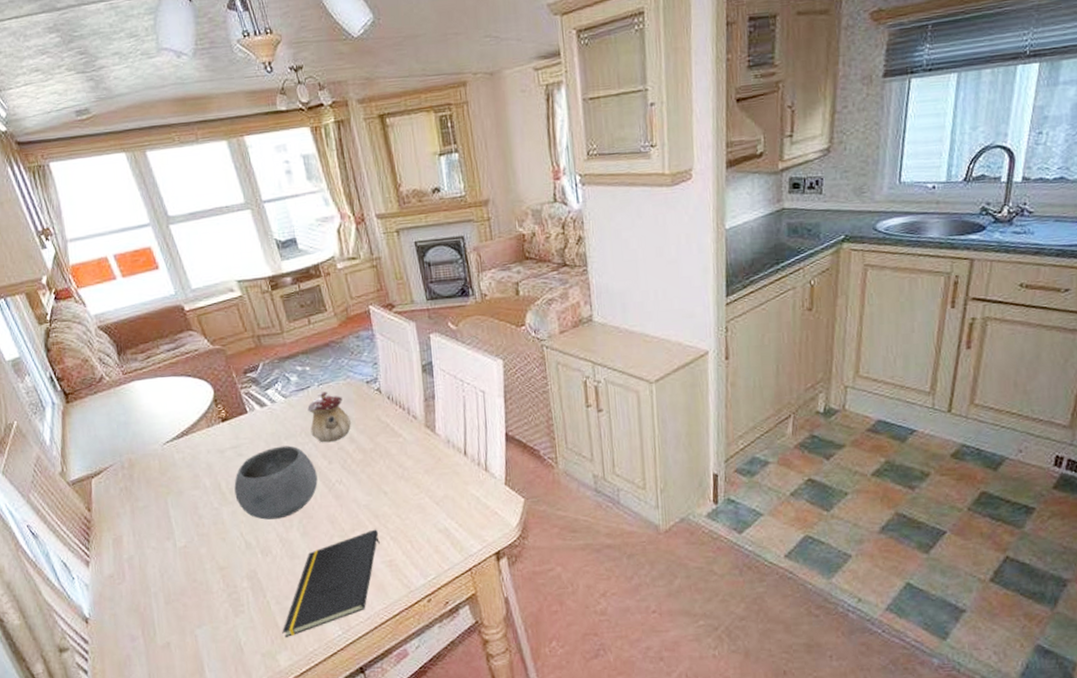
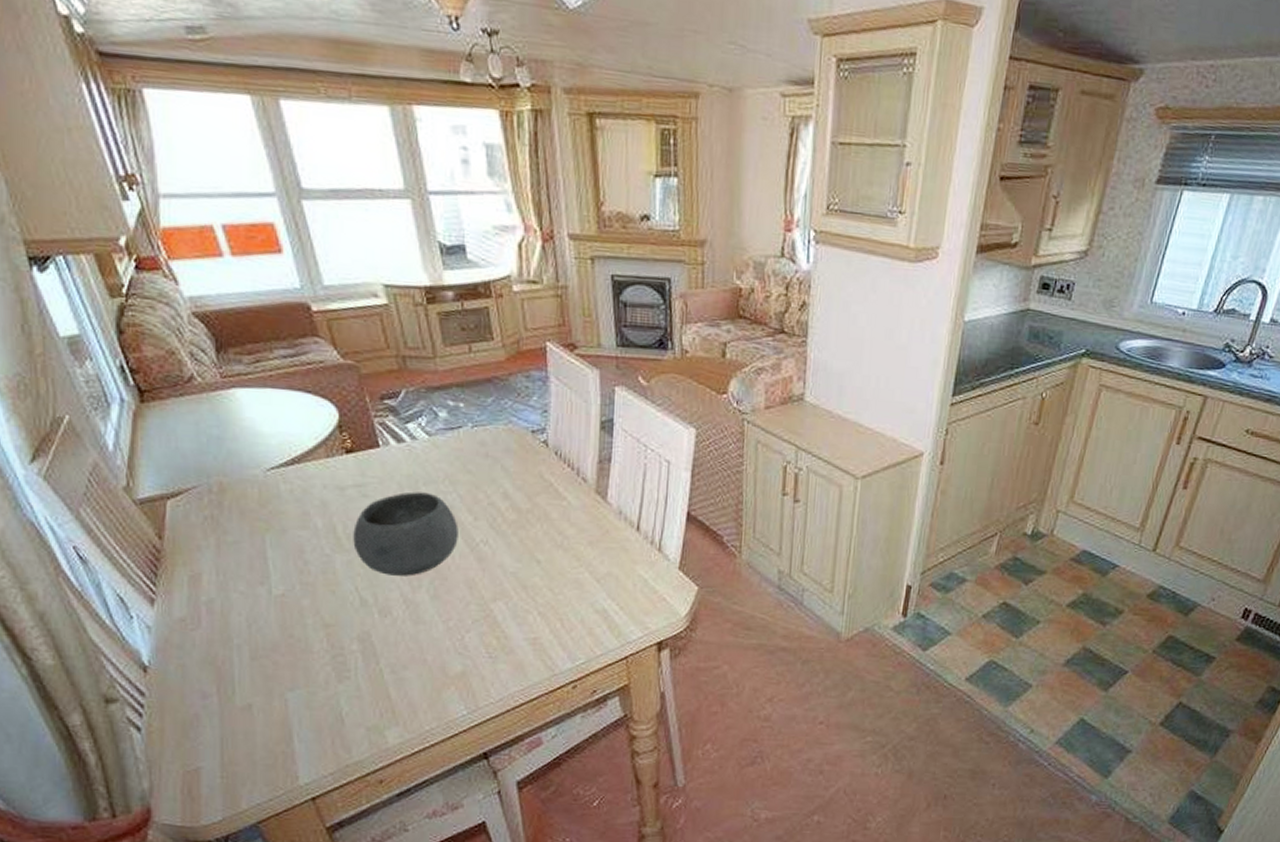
notepad: present [282,529,380,638] -> none [394,601,525,713]
teapot: present [307,391,352,443] -> none [456,435,508,496]

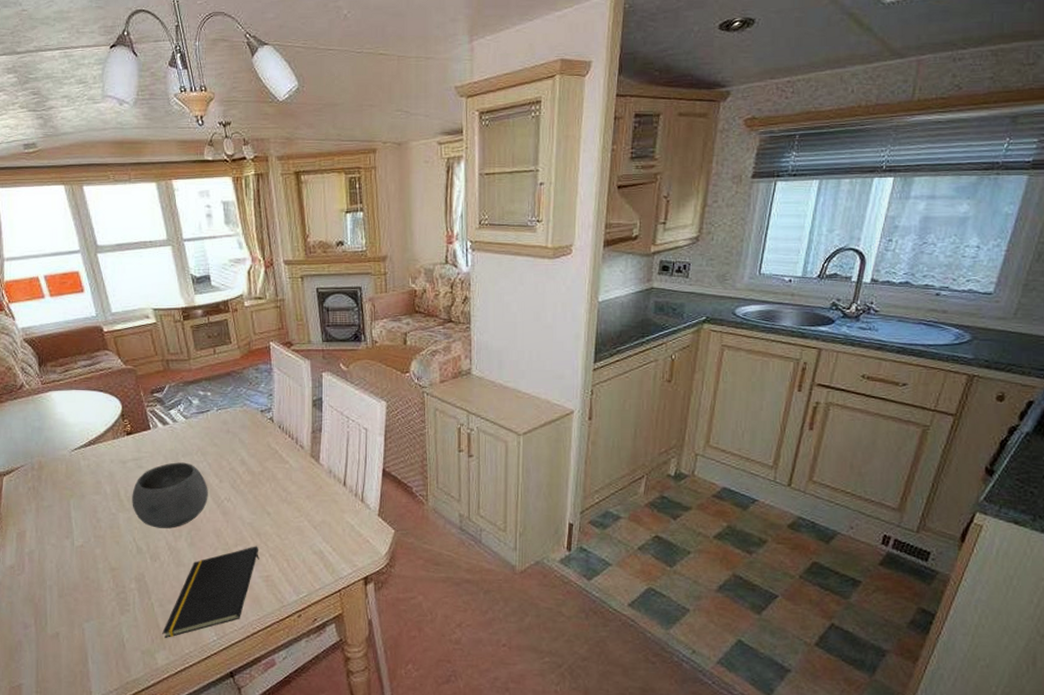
notepad: none [394,601,525,713] -> present [162,546,259,639]

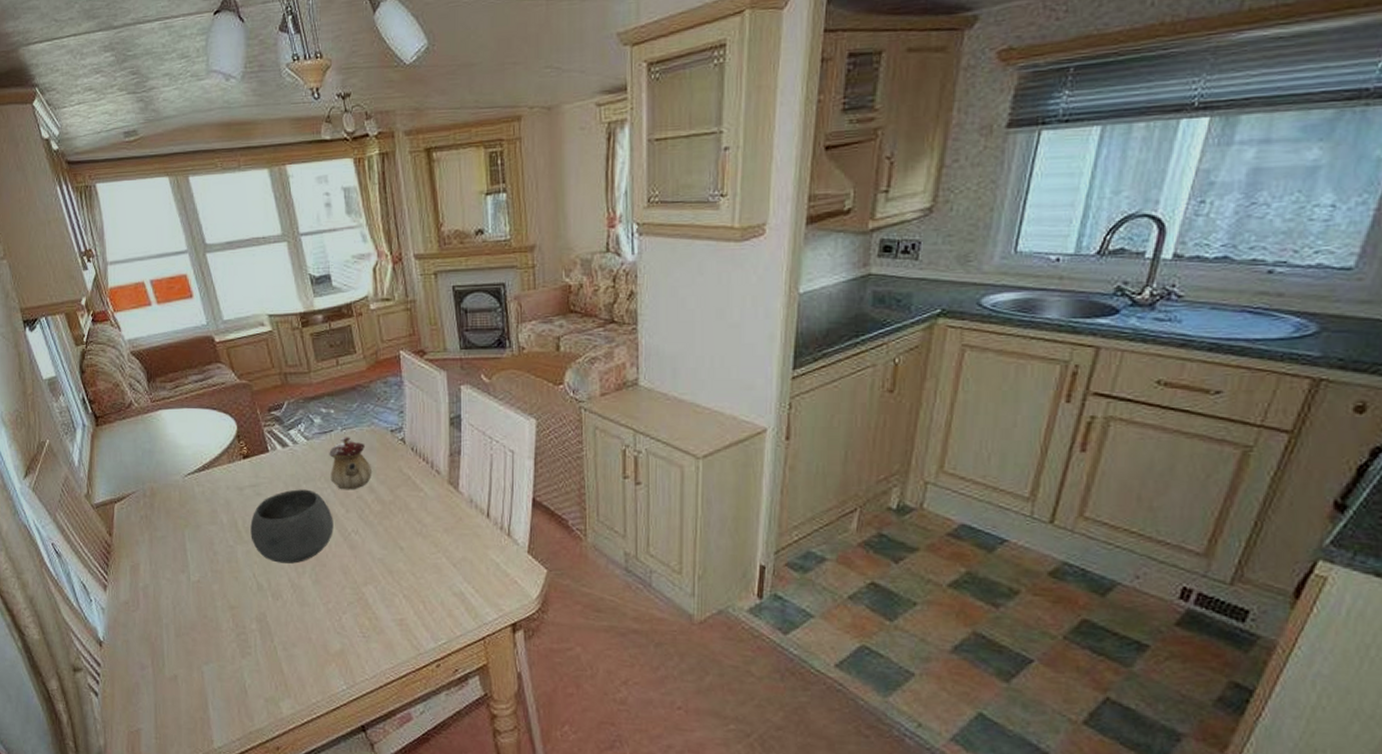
notepad: present [162,546,259,639] -> none [287,585,392,686]
teapot: none [205,416,244,463] -> present [329,437,373,490]

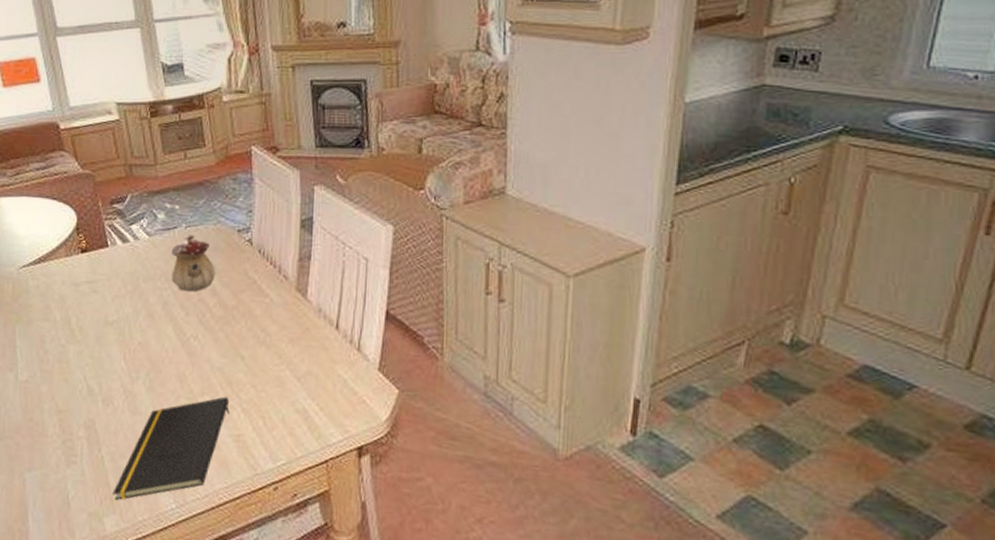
bowl: present [250,489,334,564] -> none [84,288,172,368]
notepad: none [287,585,392,686] -> present [112,396,230,501]

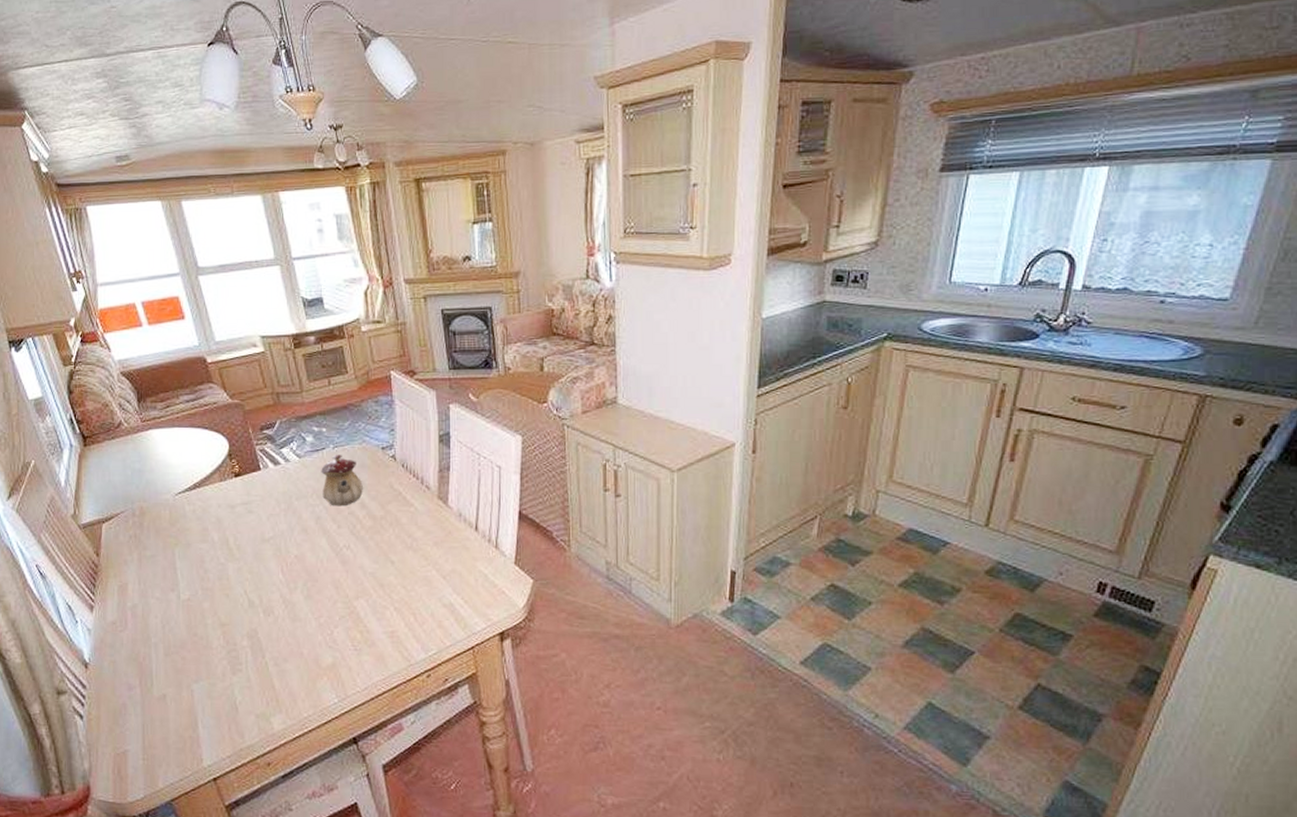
notepad: present [112,396,230,501] -> none [278,598,383,701]

